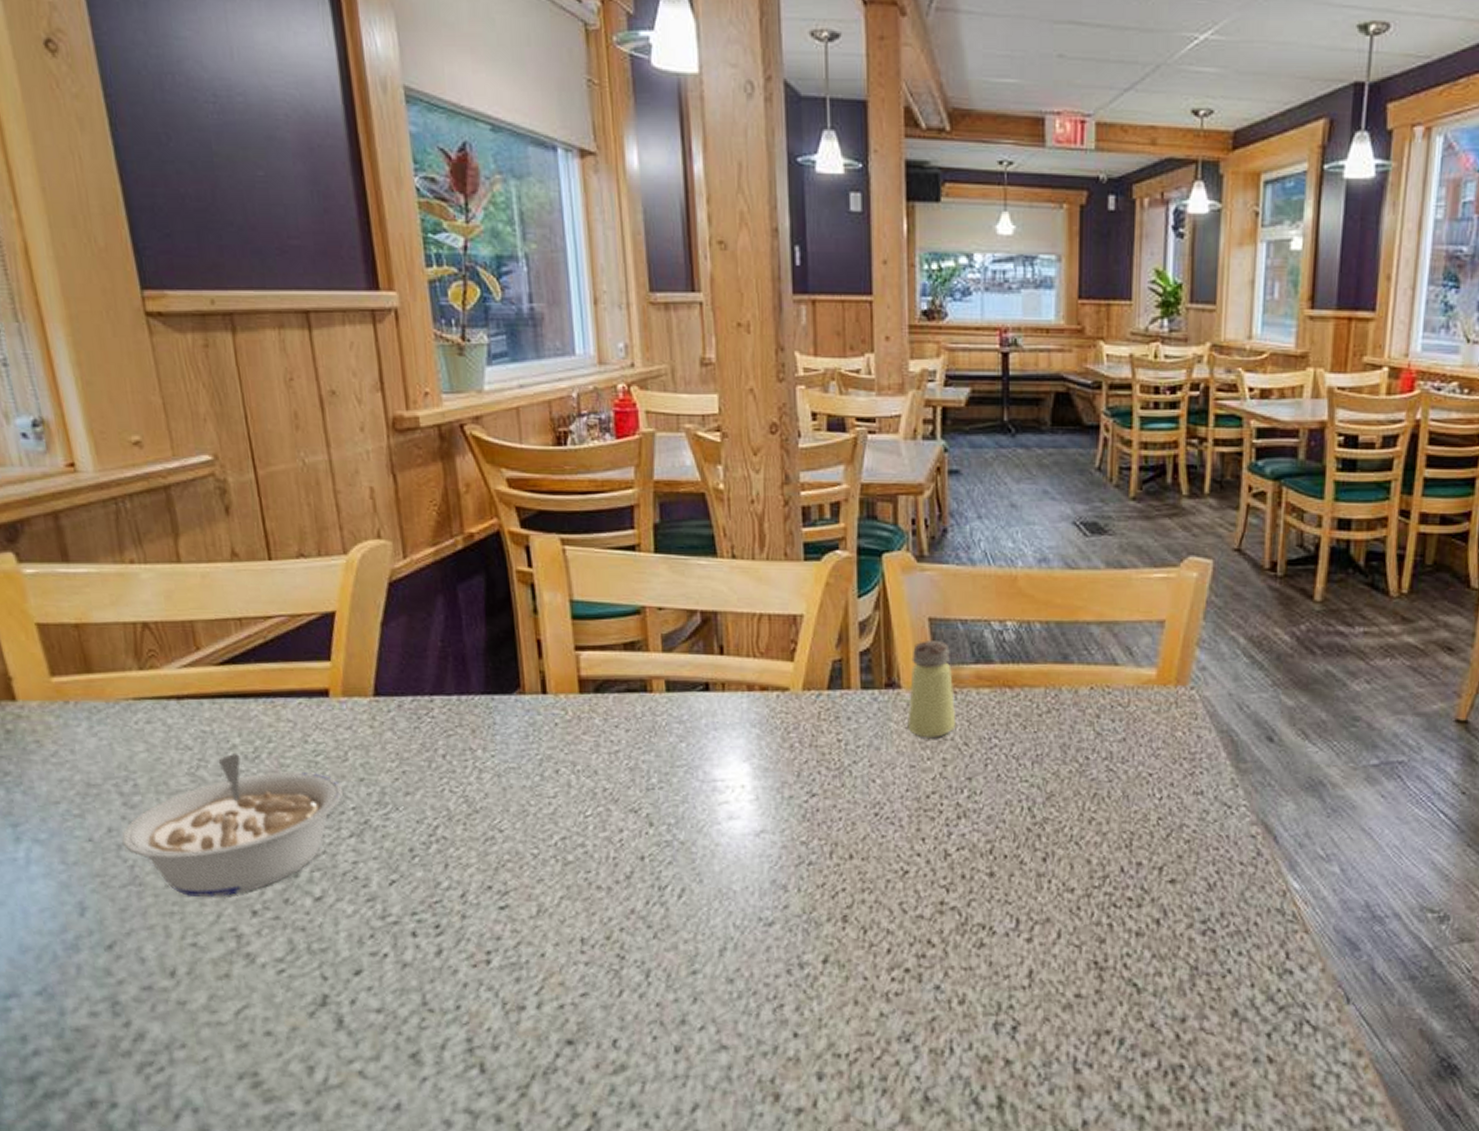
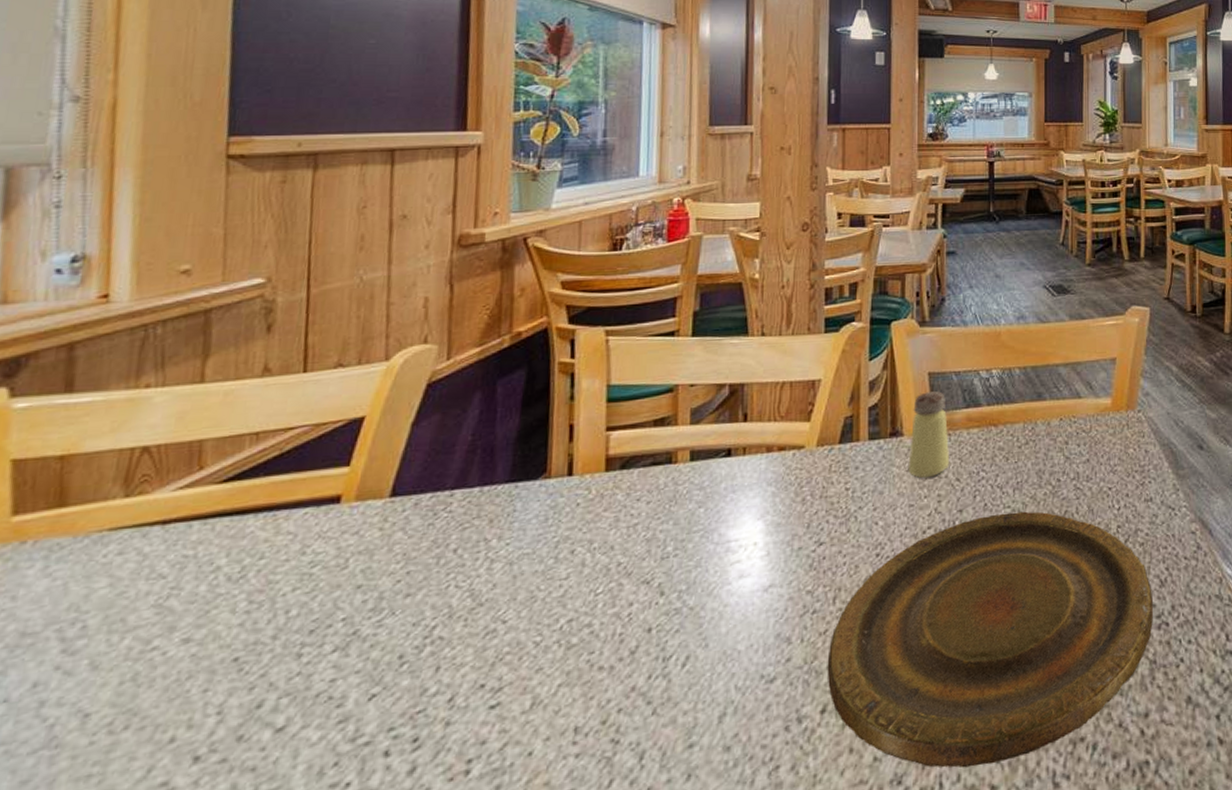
legume: present [122,754,344,897] -> none [47,576,336,753]
plate: none [827,787,1198,1040] -> present [827,511,1153,768]

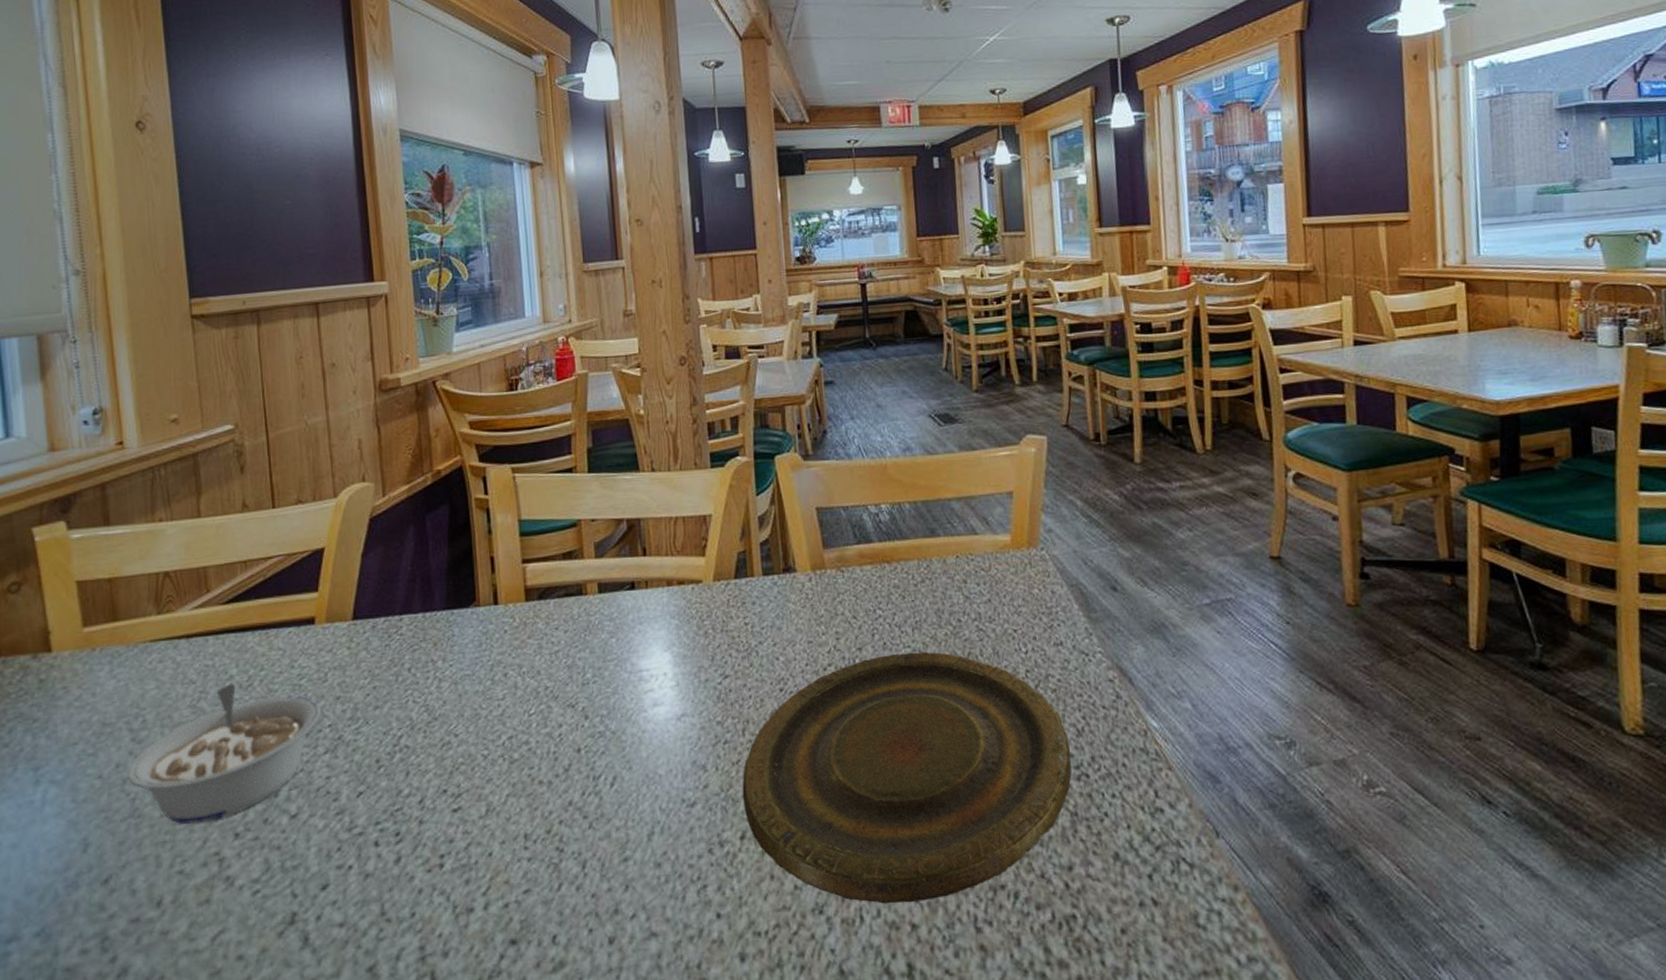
legume: none [47,576,336,753] -> present [127,684,322,825]
saltshaker: present [908,391,950,479] -> none [803,527,845,615]

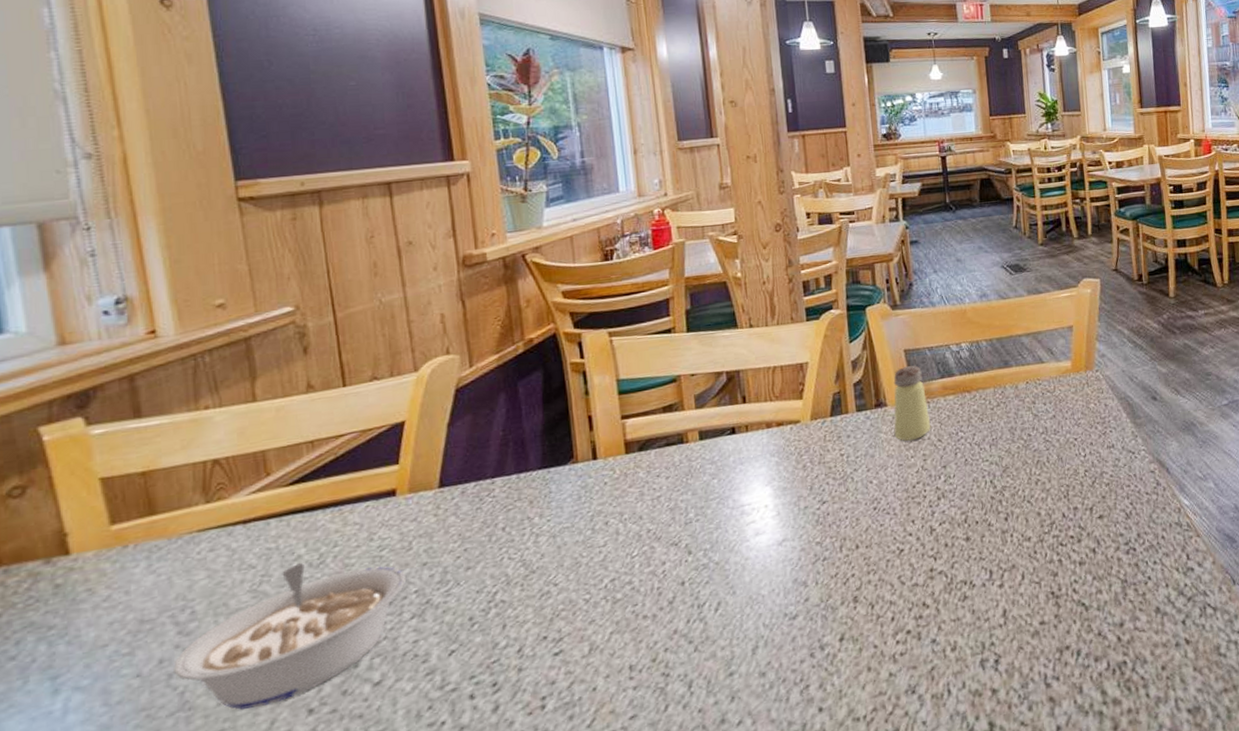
plate: present [742,651,1072,904] -> none [841,463,1122,679]
saltshaker: none [803,527,845,615] -> present [893,365,931,442]

